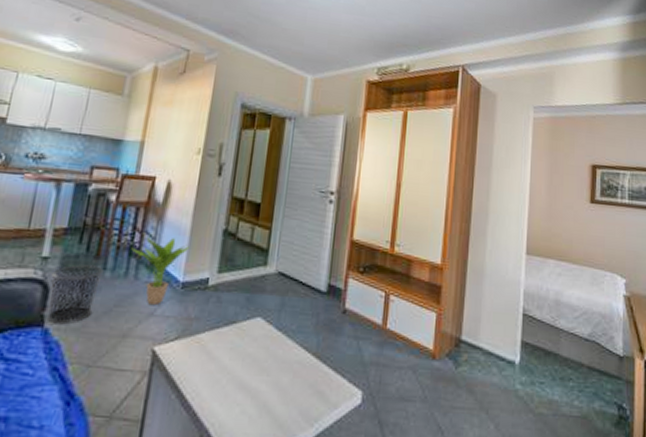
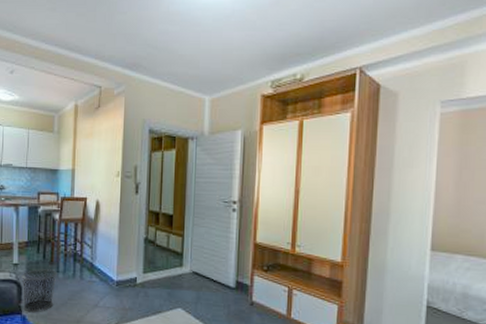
potted plant: present [131,236,190,306] -> none [75,246,120,299]

